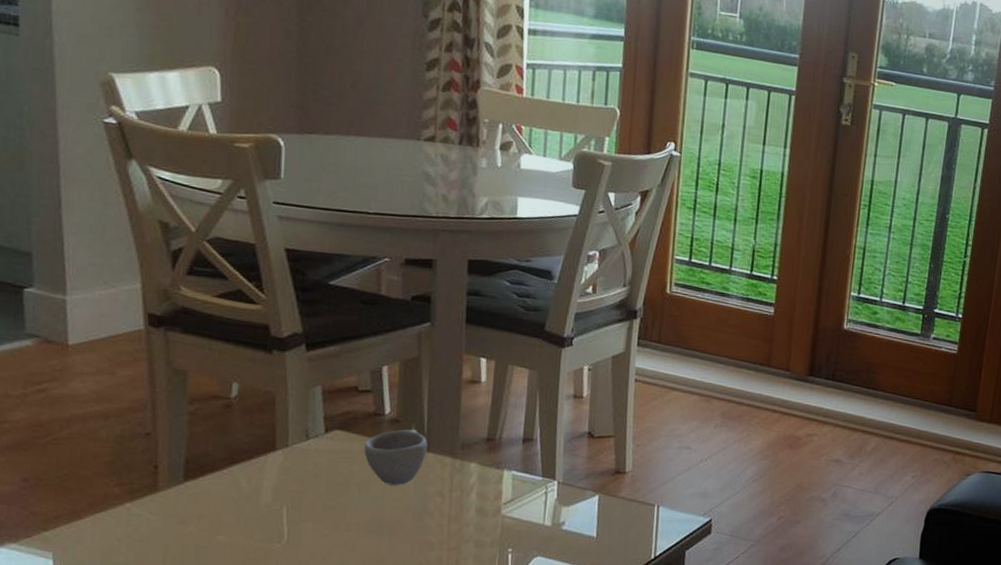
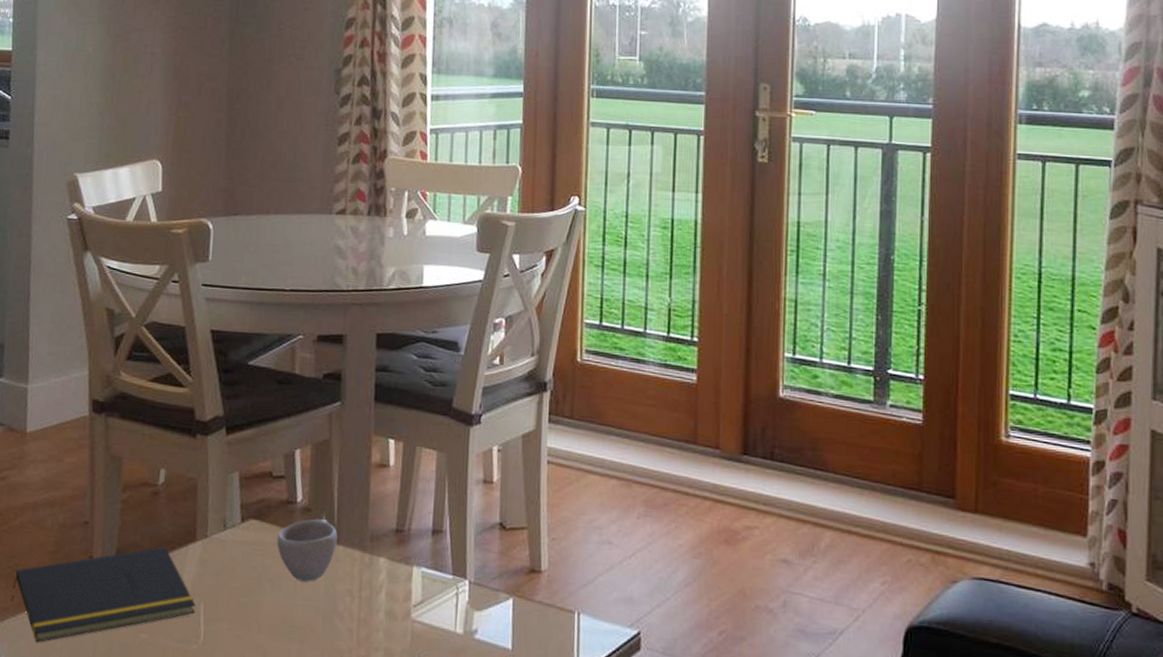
notepad: none [62,455,278,547] -> present [10,546,196,642]

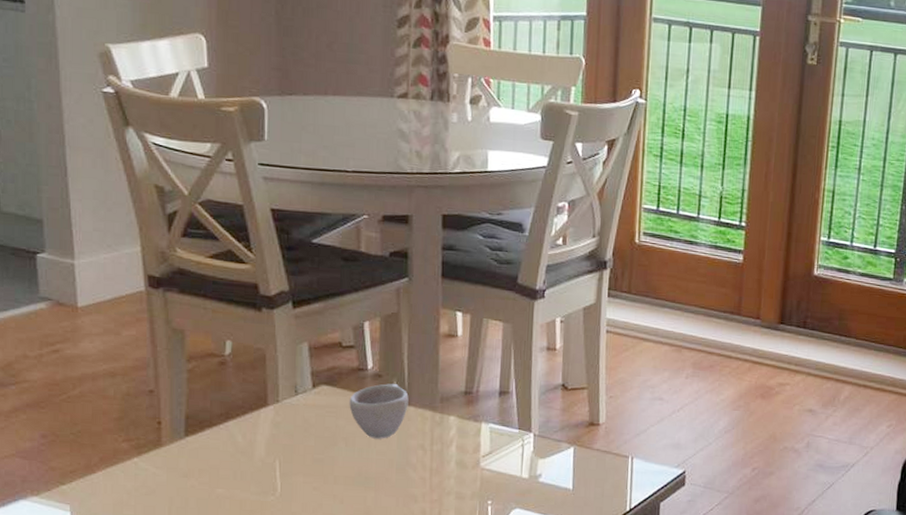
notepad: present [10,546,196,642] -> none [77,411,271,500]

